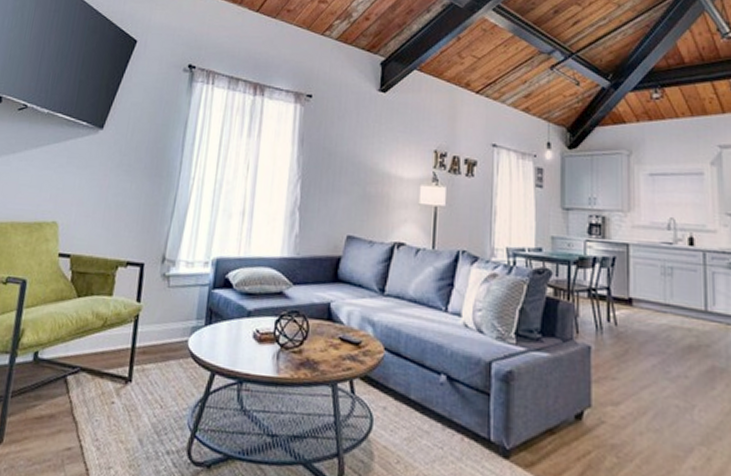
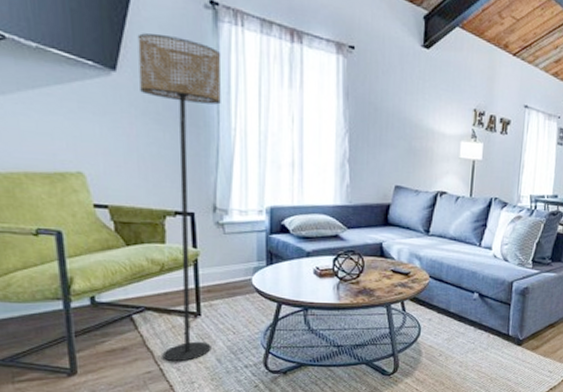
floor lamp: none [85,96,192,439] -> present [137,33,221,362]

